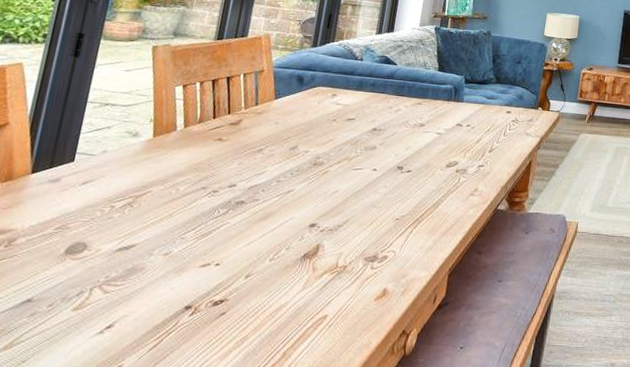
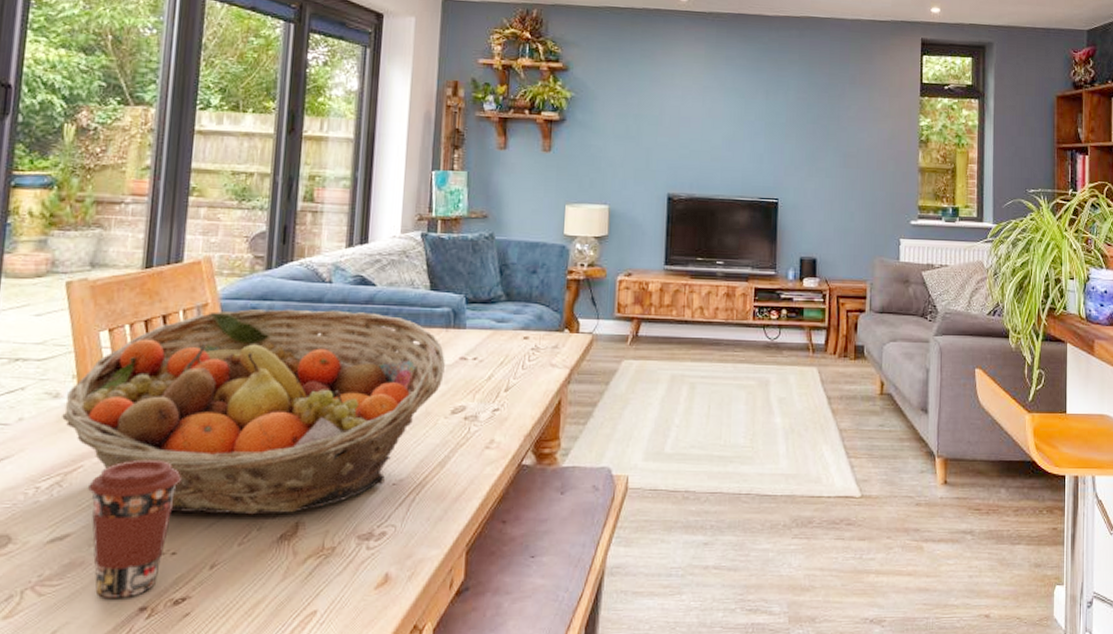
fruit basket: none [138,76,445,238] -> present [62,309,445,515]
coffee cup: none [151,188,229,298] -> present [88,459,181,598]

